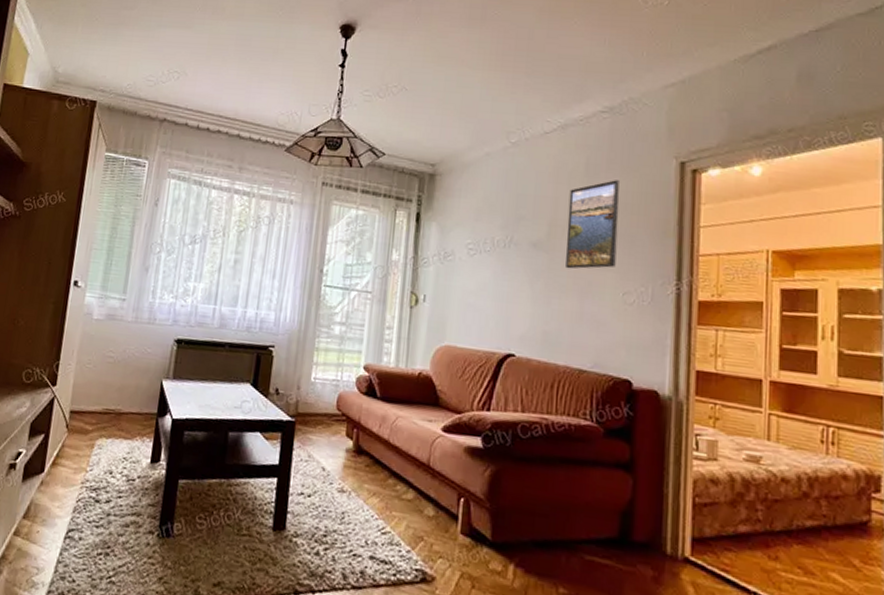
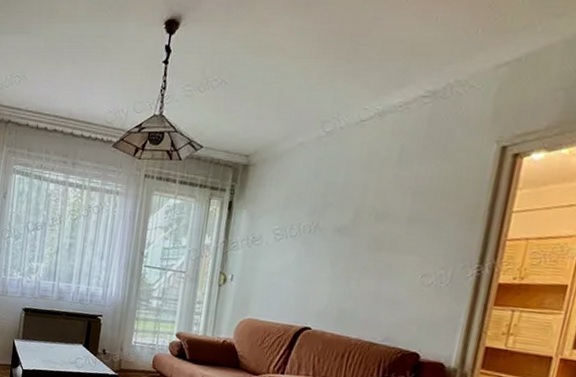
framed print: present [566,180,621,269] -> none [367,166,434,253]

